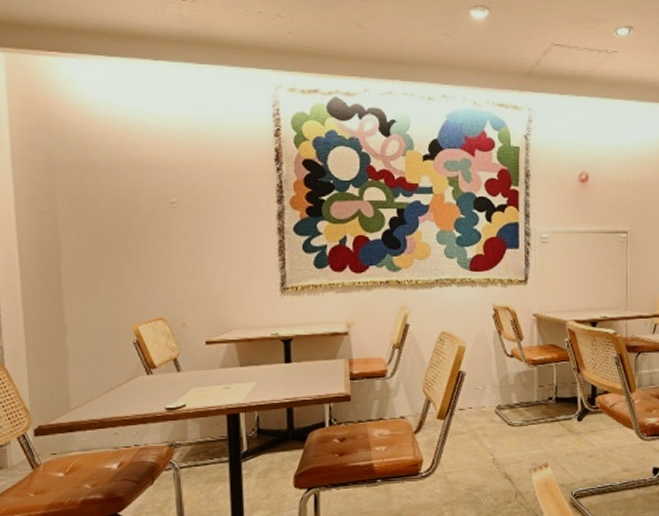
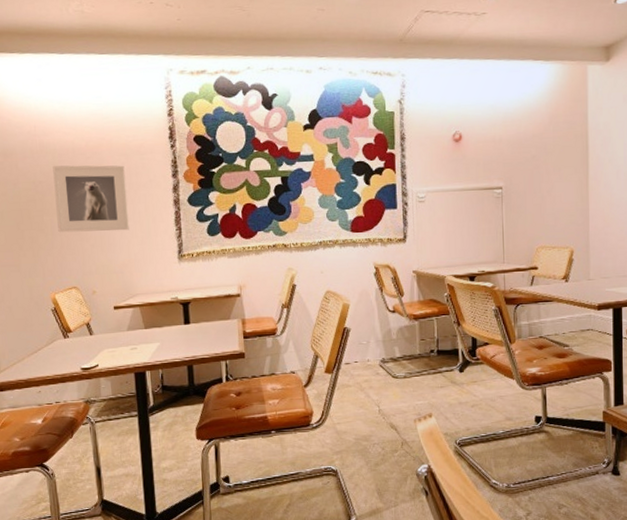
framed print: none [140,182,227,259] -> present [53,165,129,233]

